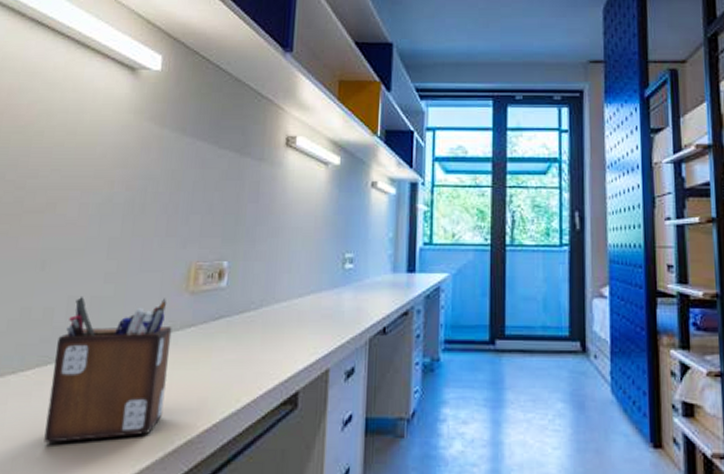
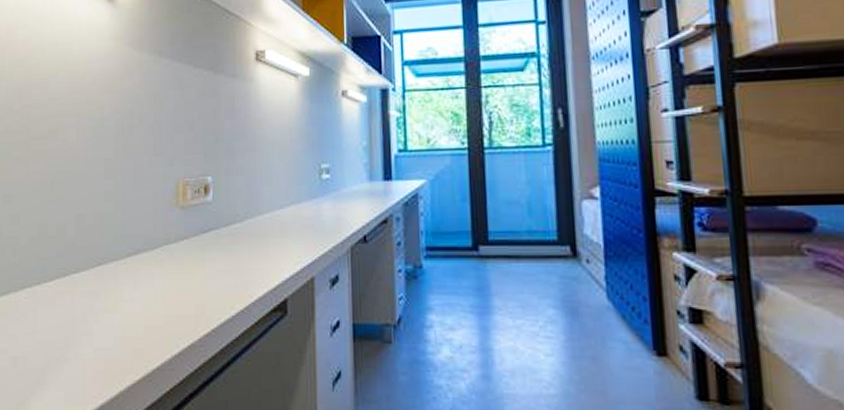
desk organizer: present [44,296,172,443] -> none [69,213,168,345]

